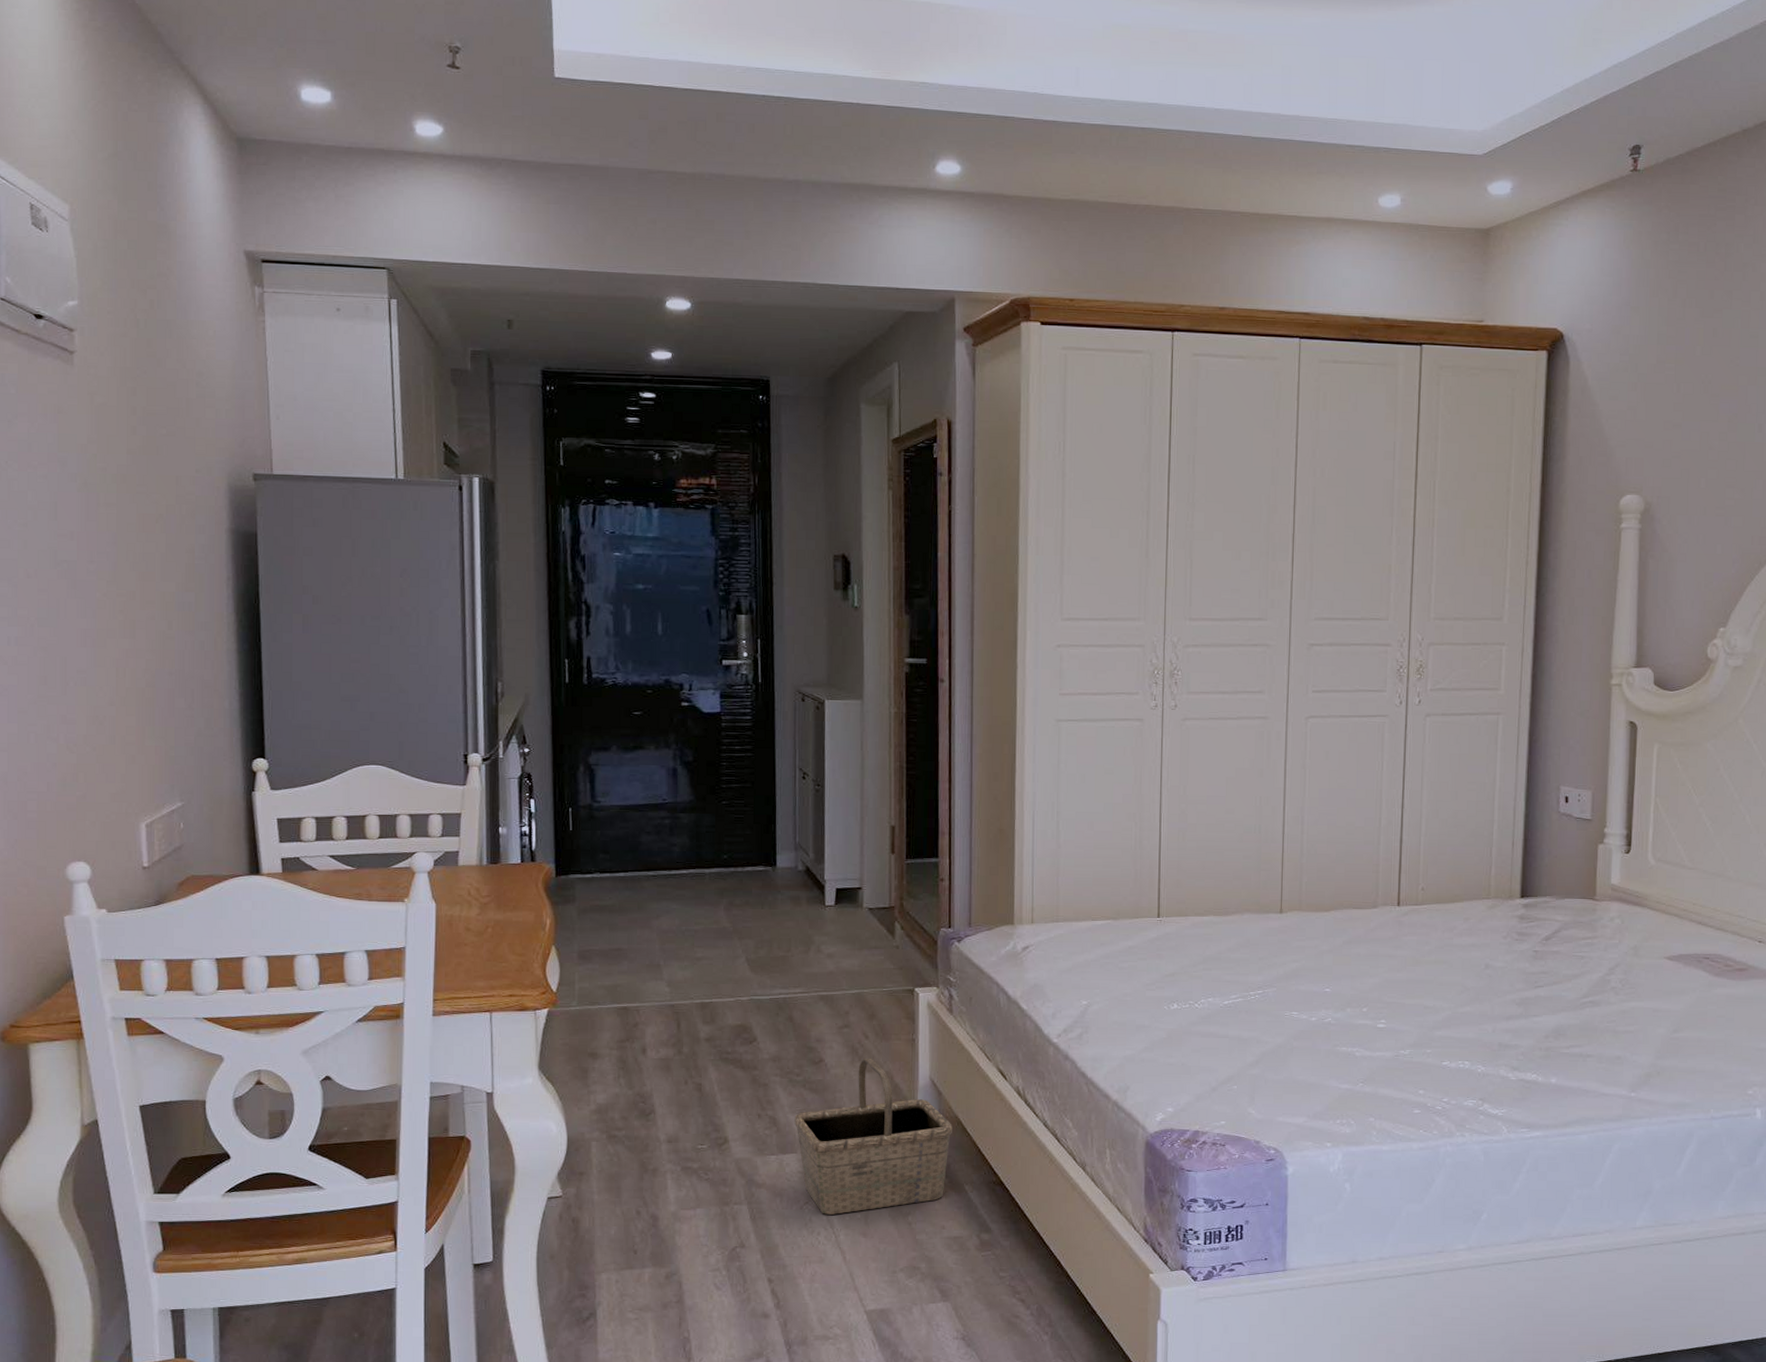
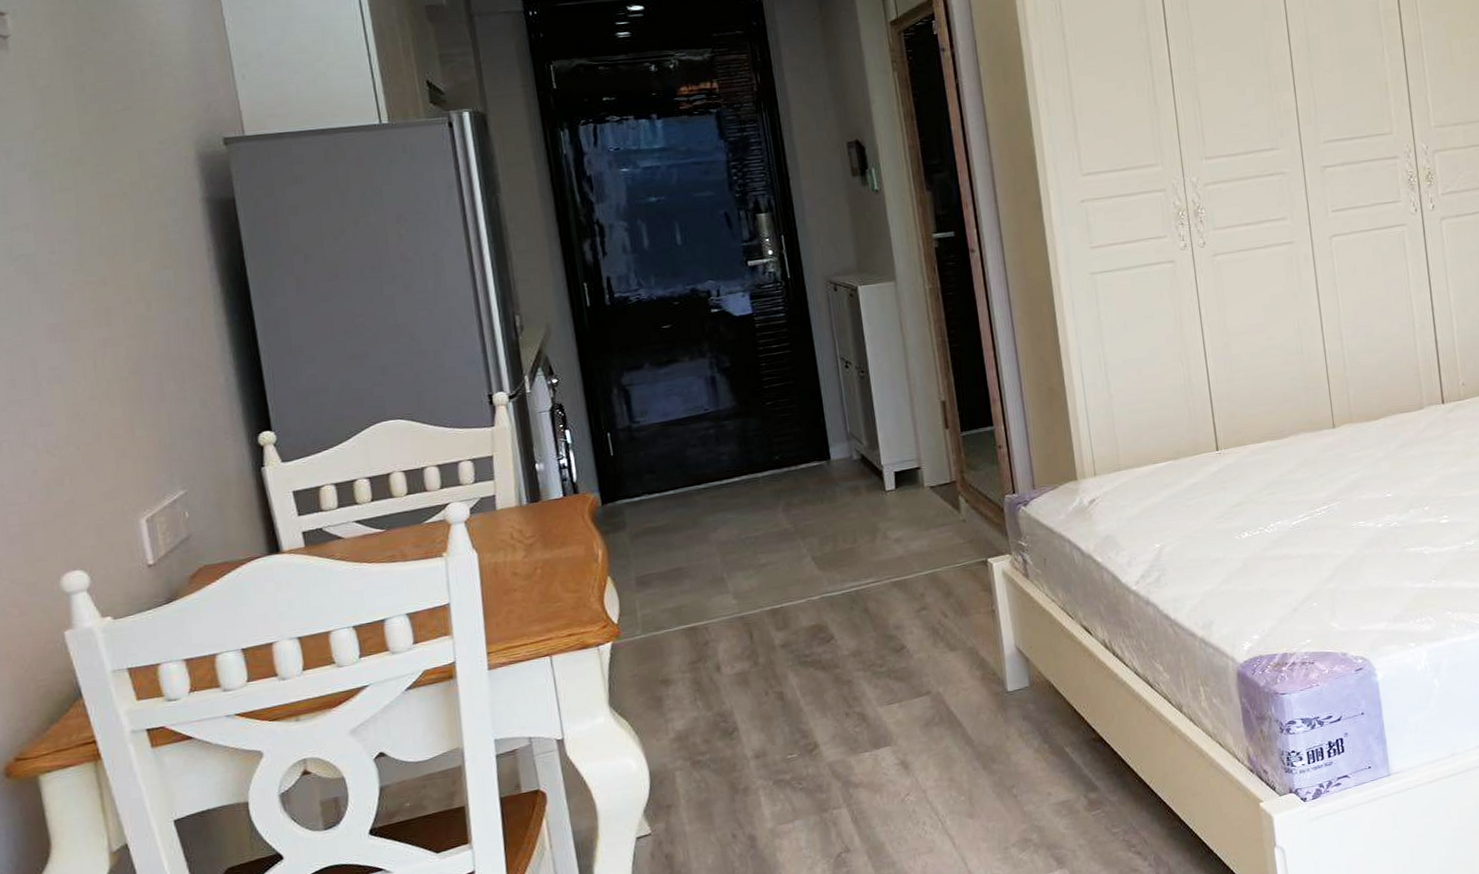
basket: present [795,1058,952,1215] -> none [883,636,1045,803]

